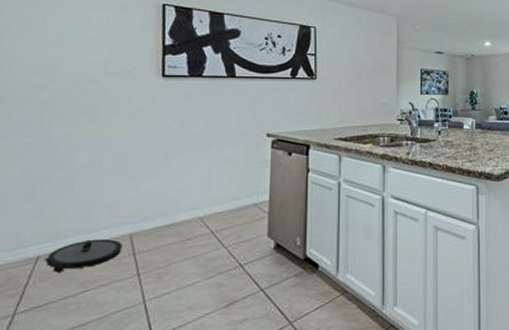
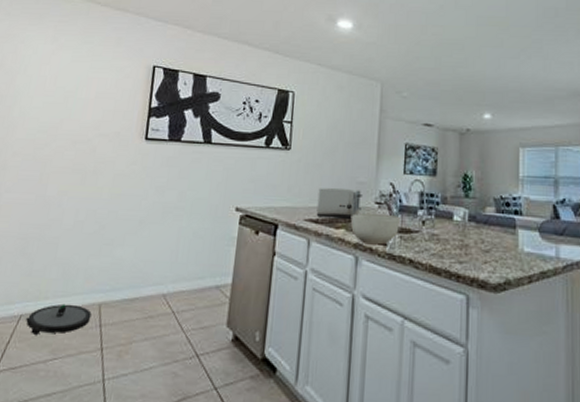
toaster: none [345,110,387,136] -> present [316,188,364,219]
bowl: none [376,128,421,155] -> present [350,213,401,245]

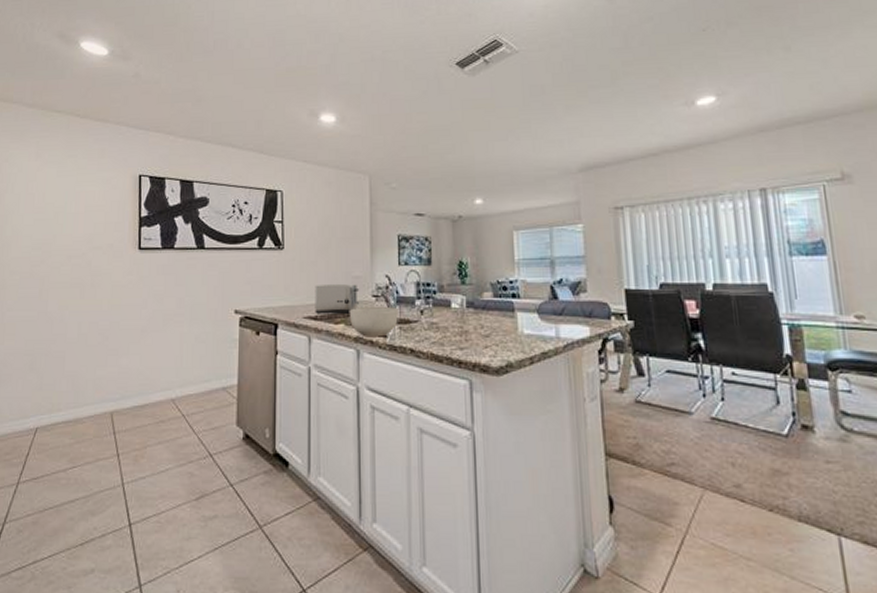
robot vacuum: present [25,303,92,335] -> none [41,414,104,445]

